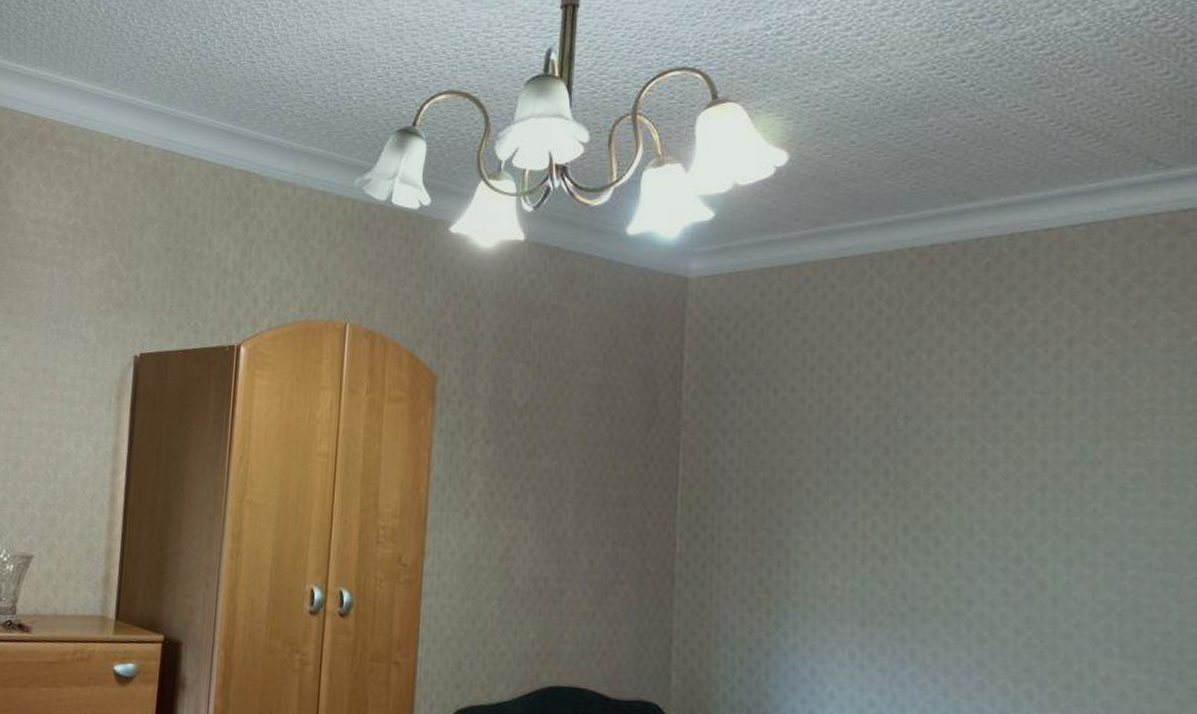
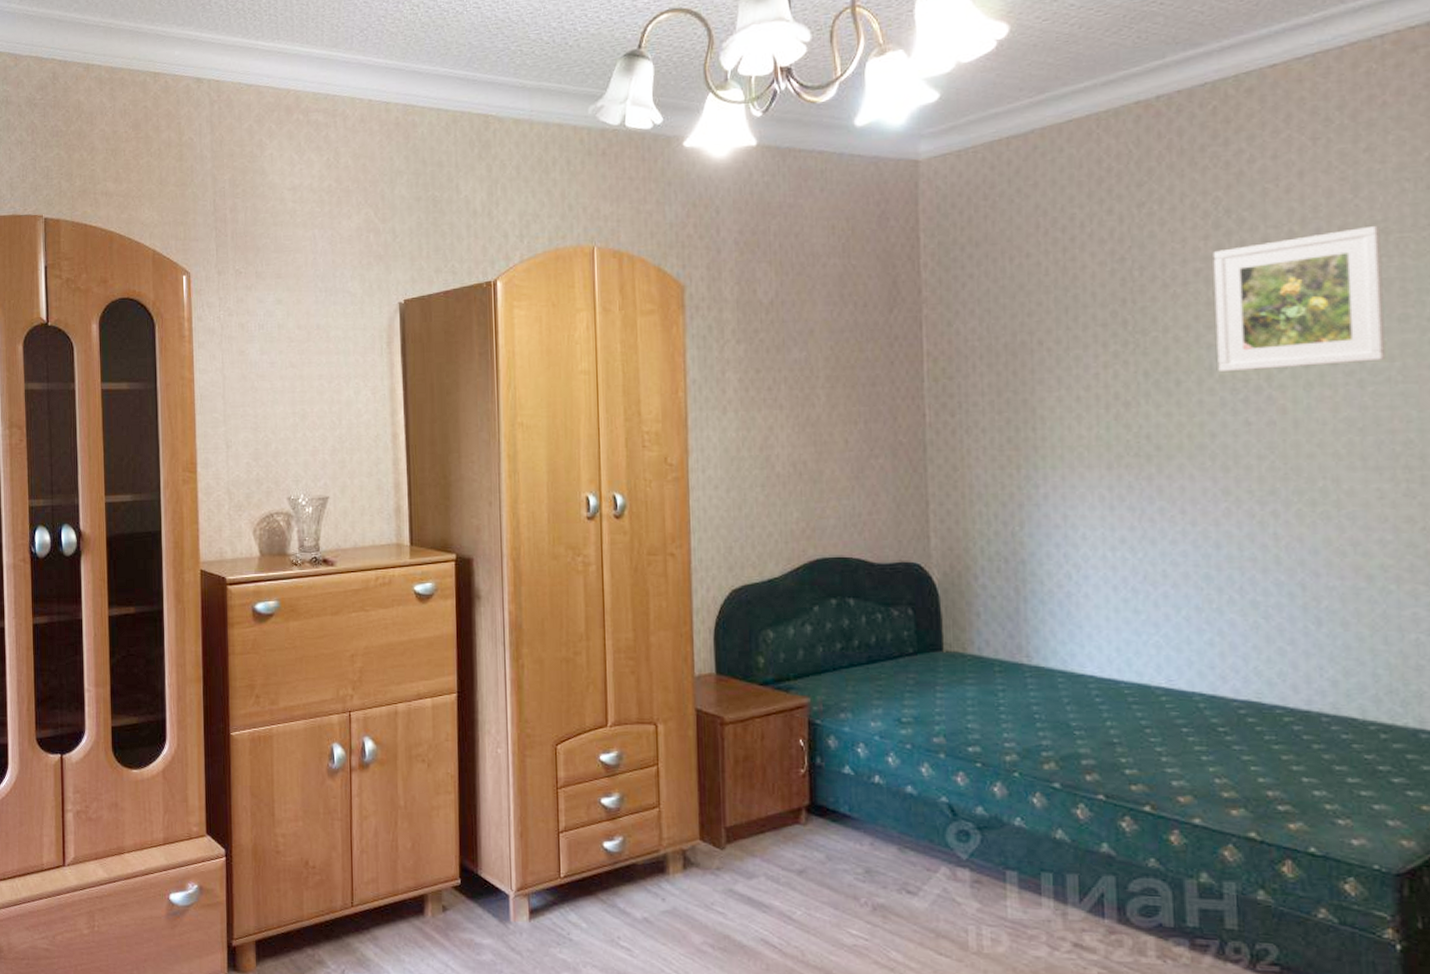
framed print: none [978,404,1148,545] -> present [1213,225,1386,373]

